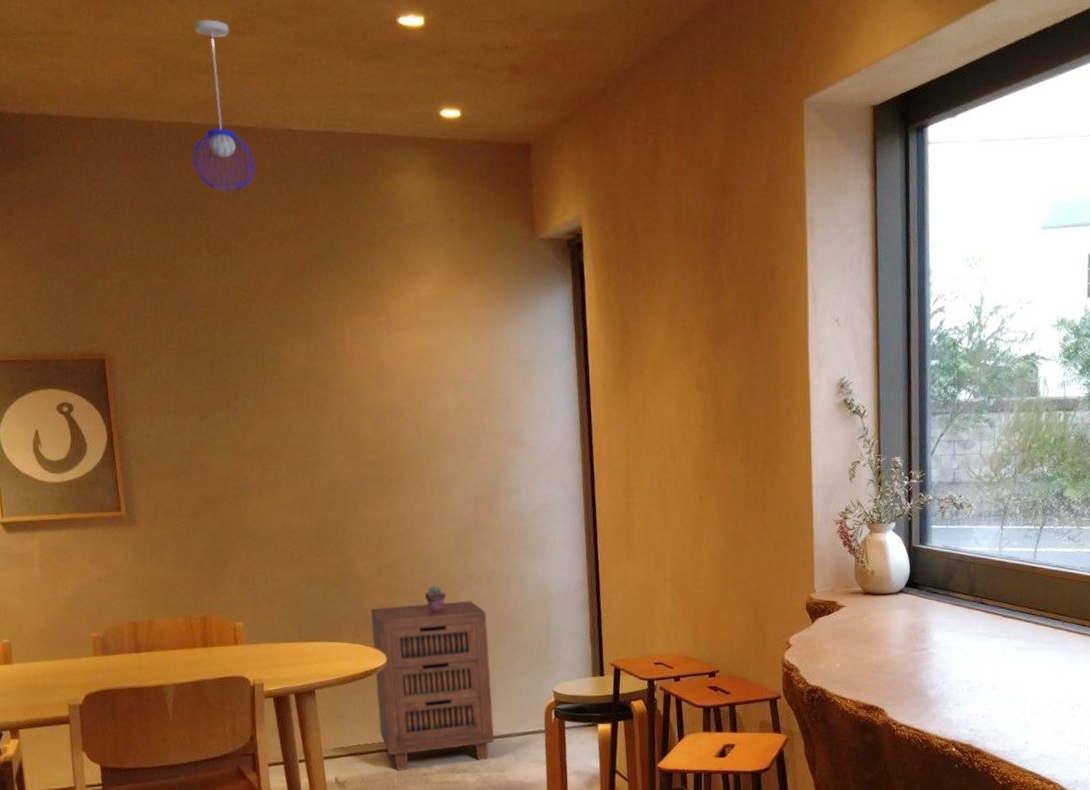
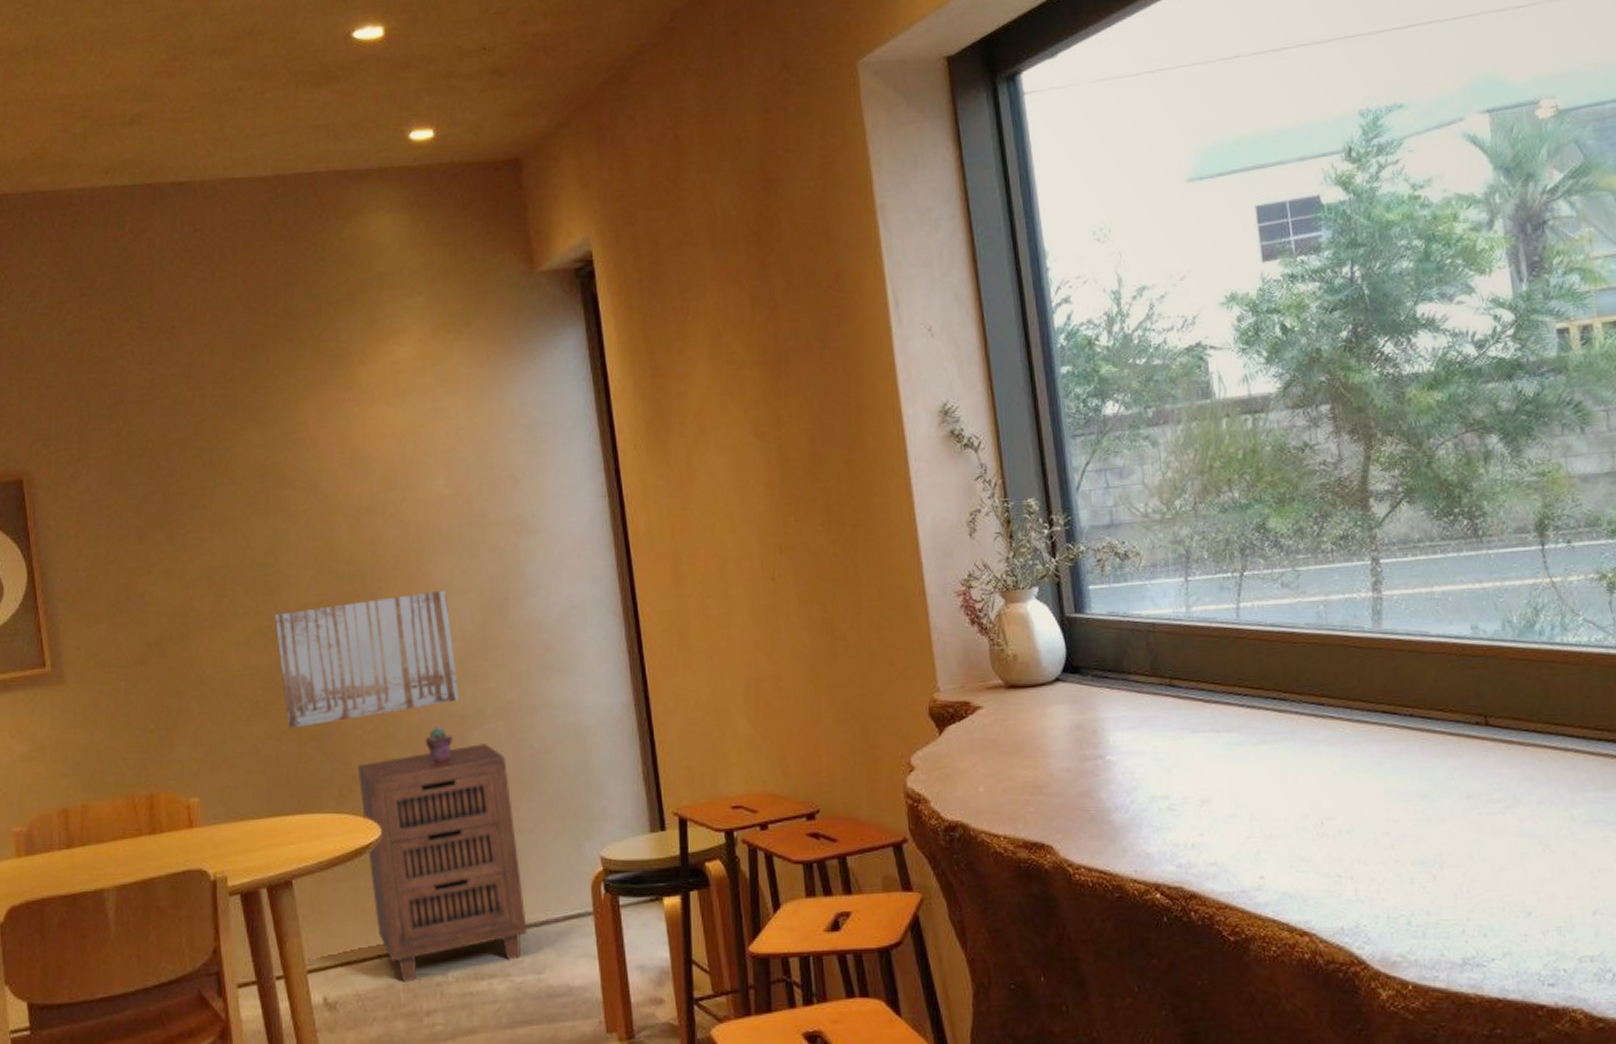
pendant light: present [191,19,255,191] -> none [116,63,193,261]
wall art: none [309,481,454,577] -> present [274,590,460,729]

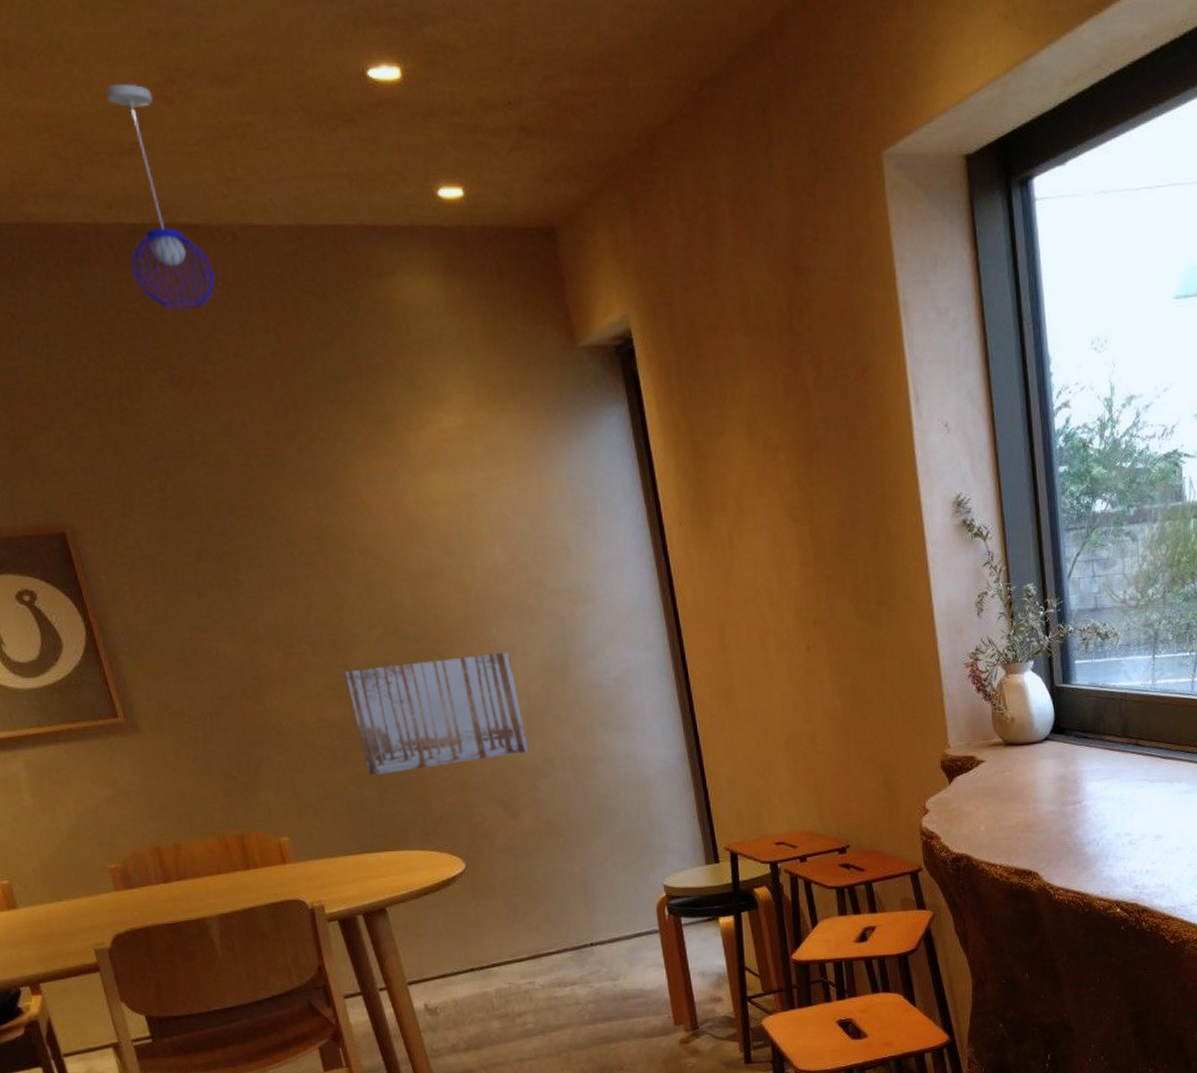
pendant light: none [116,63,193,261] -> present [104,83,216,309]
cabinet: present [357,744,527,983] -> none [438,790,602,990]
potted succulent: present [425,727,454,763] -> none [499,775,526,807]

